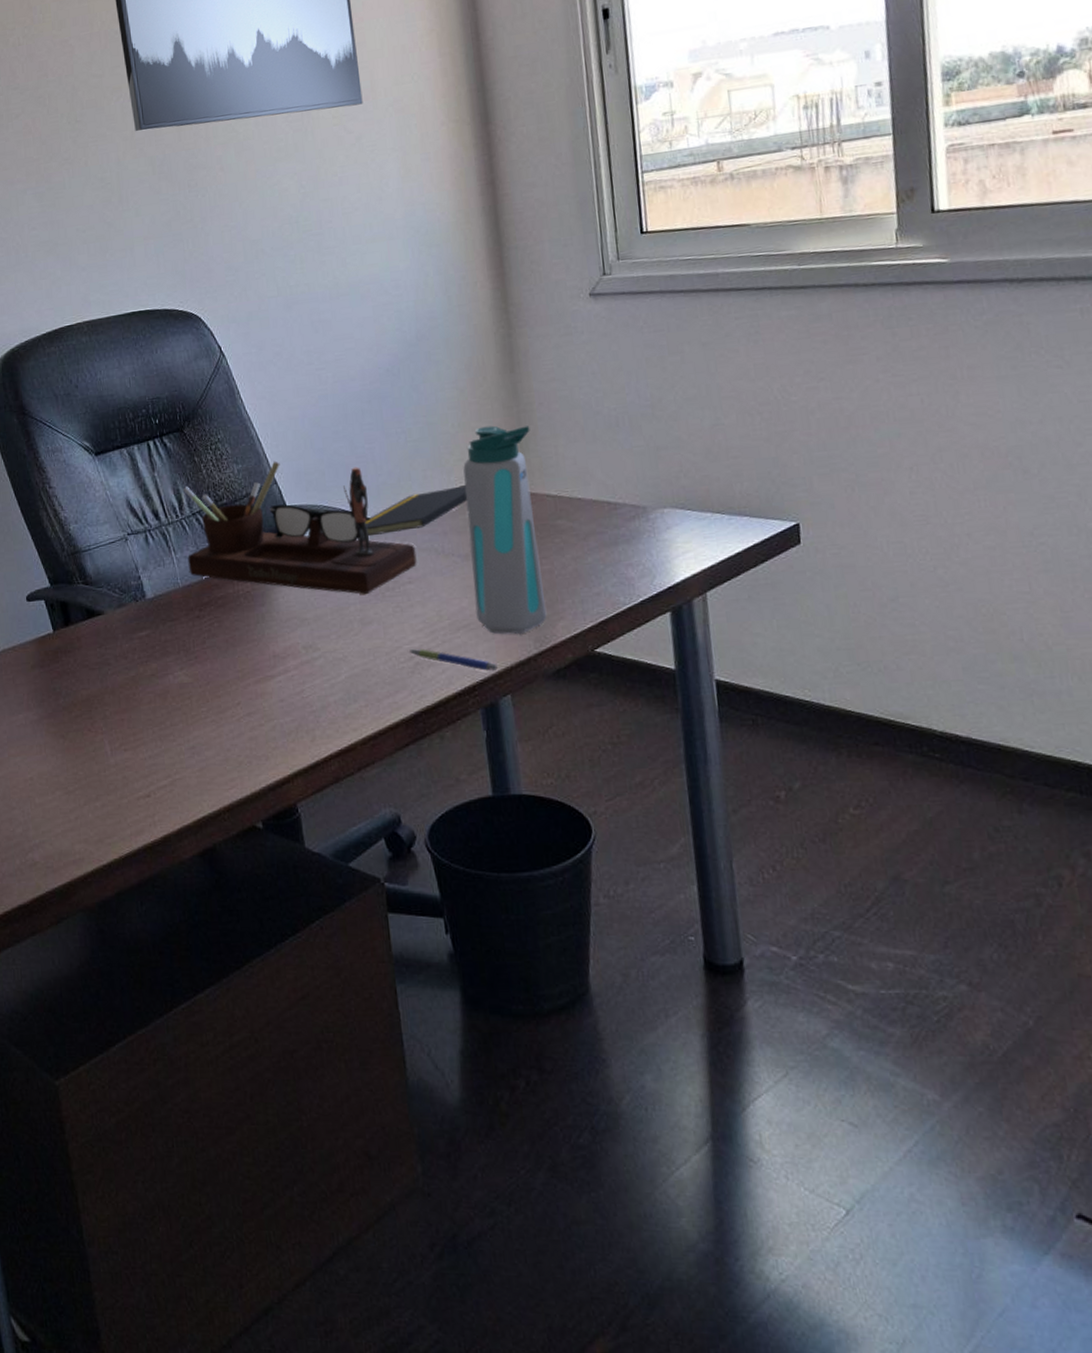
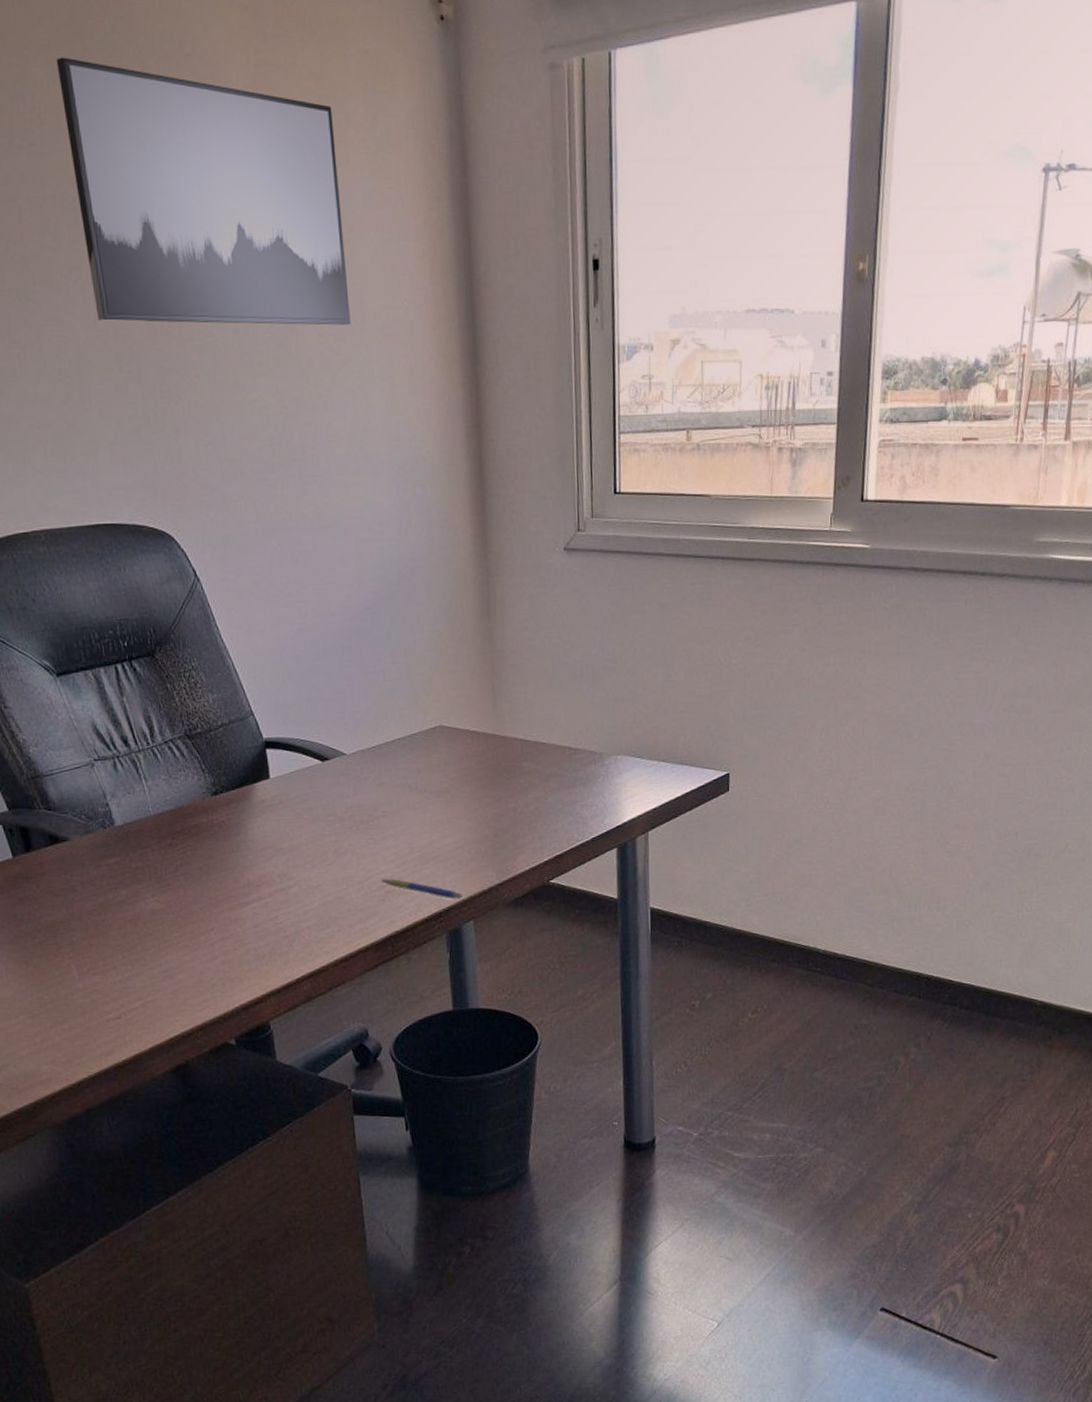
desk organizer: present [183,461,417,594] -> none [155,692,391,826]
notepad: present [361,485,468,537] -> none [338,726,442,771]
water bottle: present [463,425,547,634] -> none [438,670,509,866]

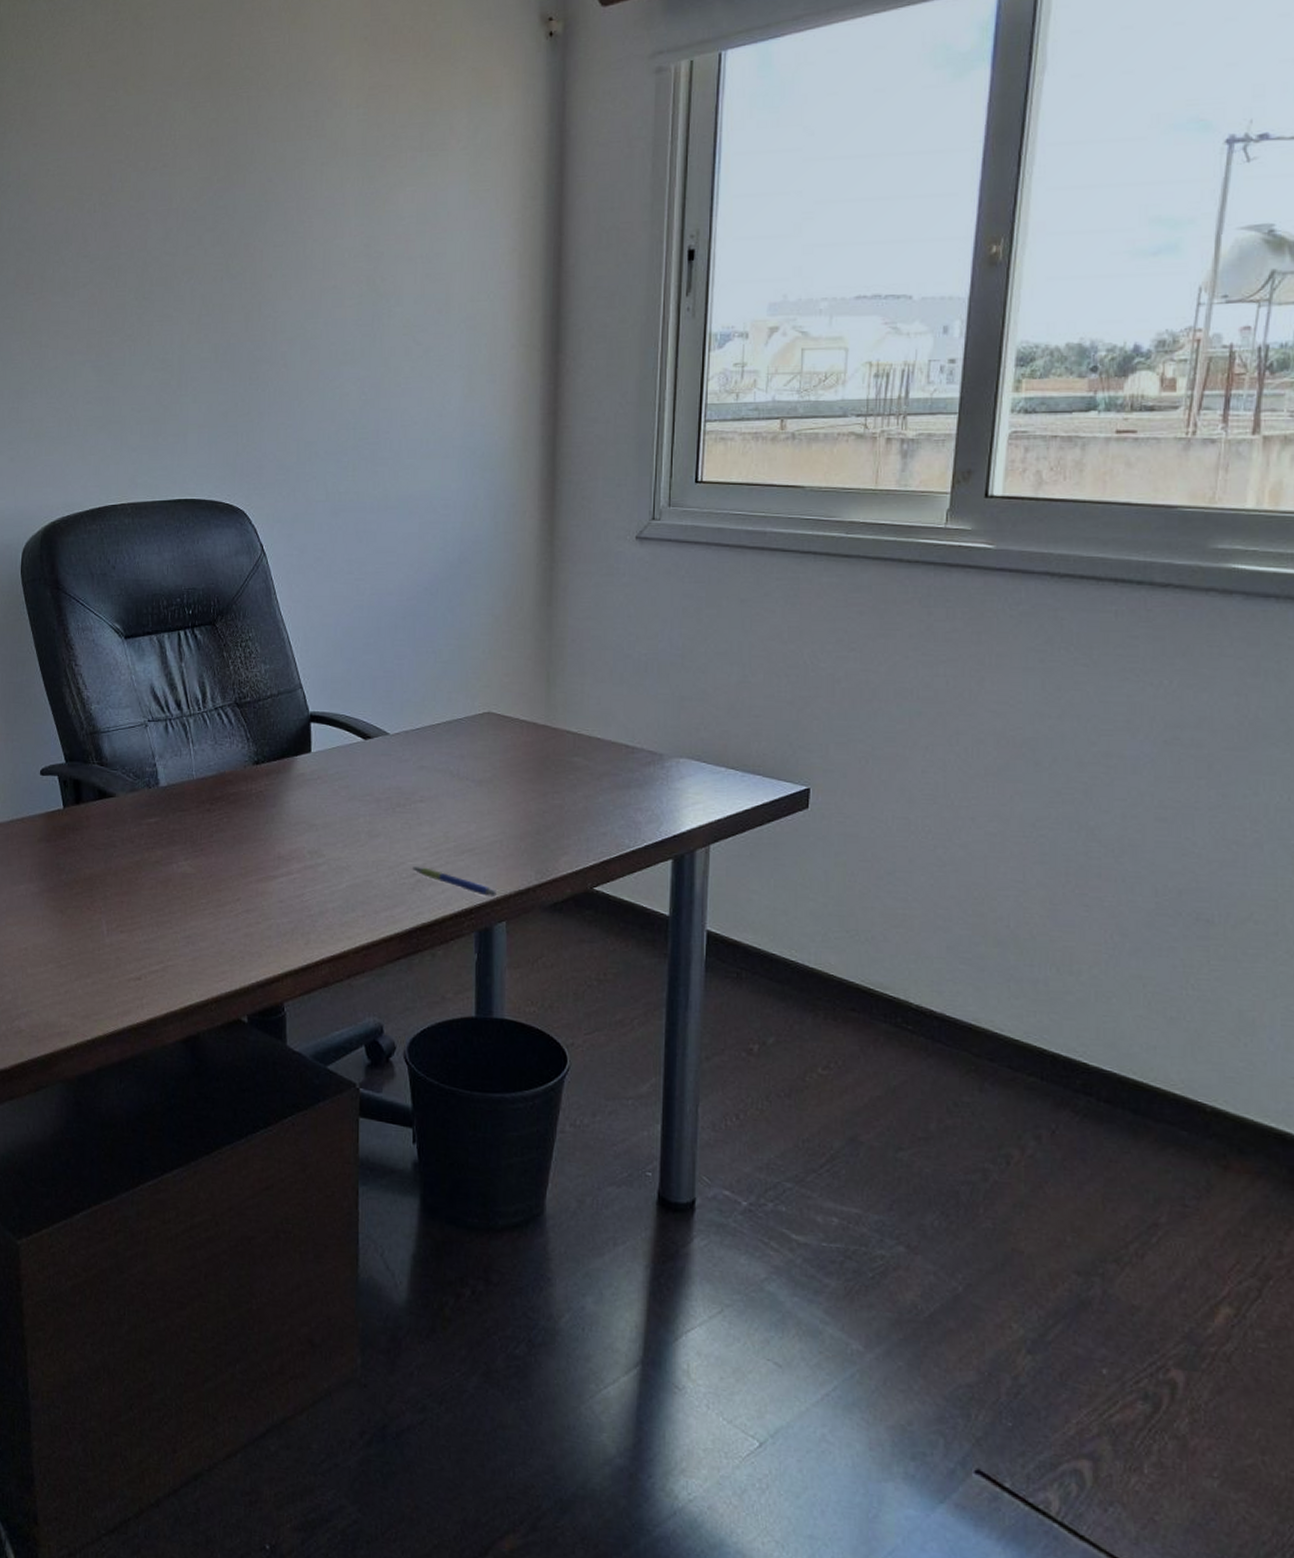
wall art: present [56,57,351,326] -> none [194,91,437,318]

